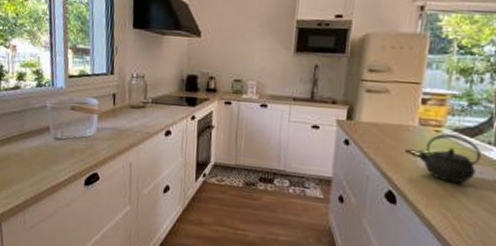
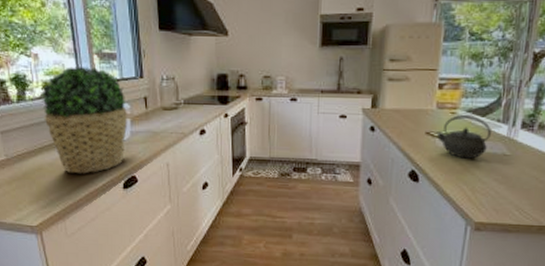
potted plant: none [14,60,95,167] -> present [40,67,127,174]

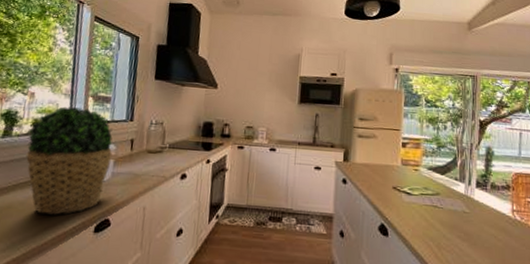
kettle: present [436,114,491,159] -> none [402,171,450,215]

